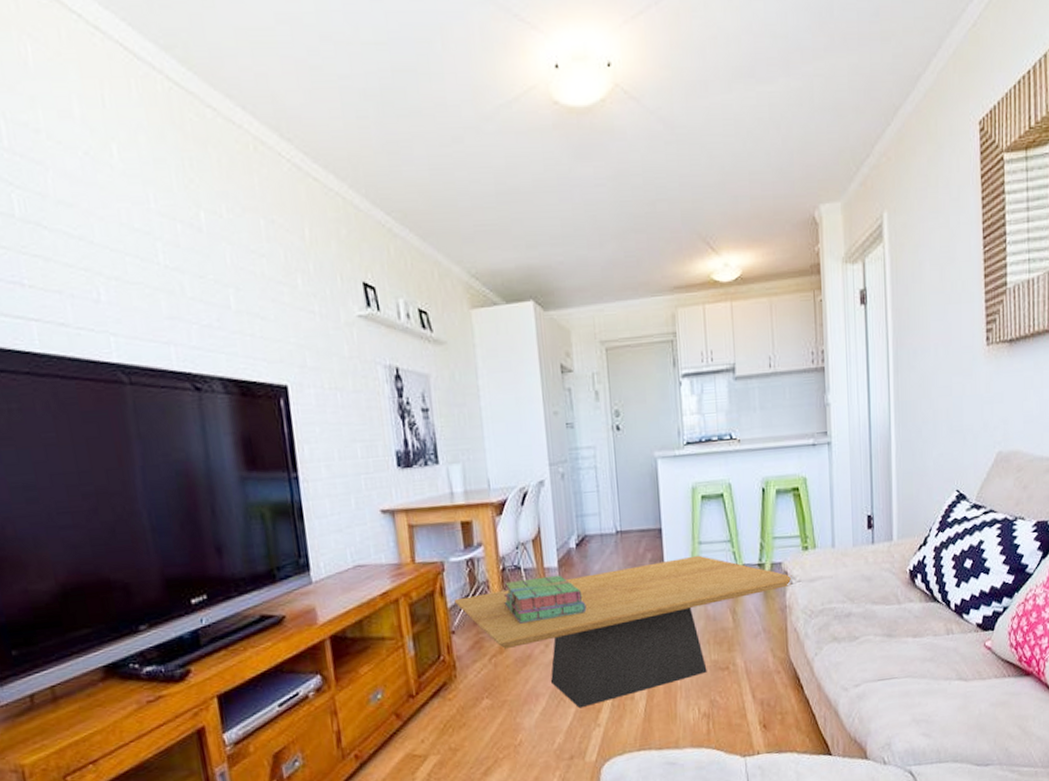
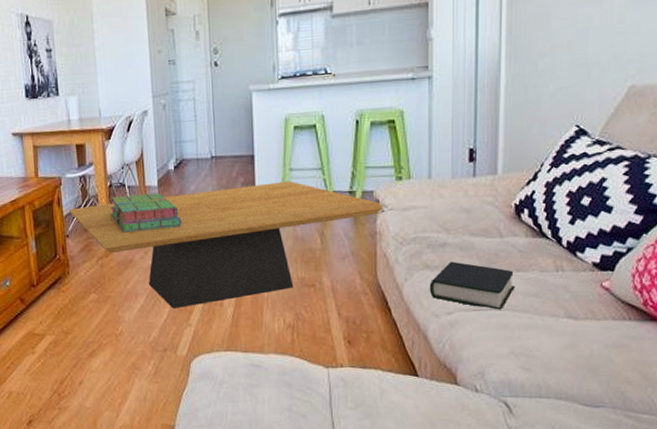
book: none [837,631,913,678] -> present [429,261,515,310]

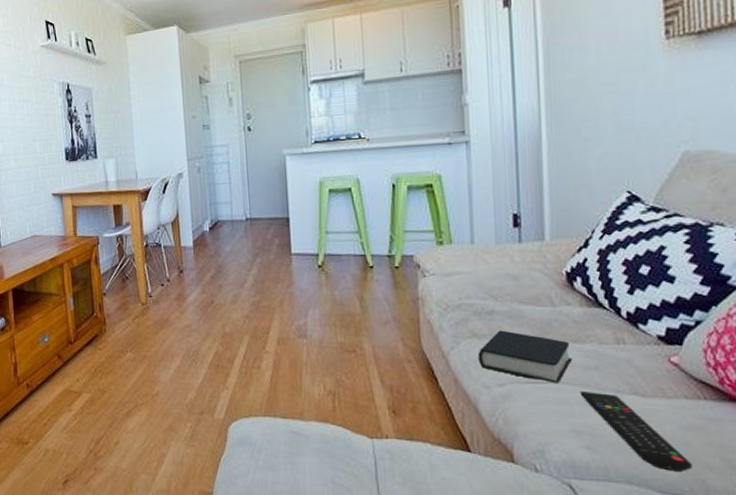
coffee table: present [69,181,384,309] -> none [106,243,425,371]
stack of books: present [110,193,182,233] -> none [146,253,218,292]
remote control: none [520,316,614,386] -> present [580,390,693,471]

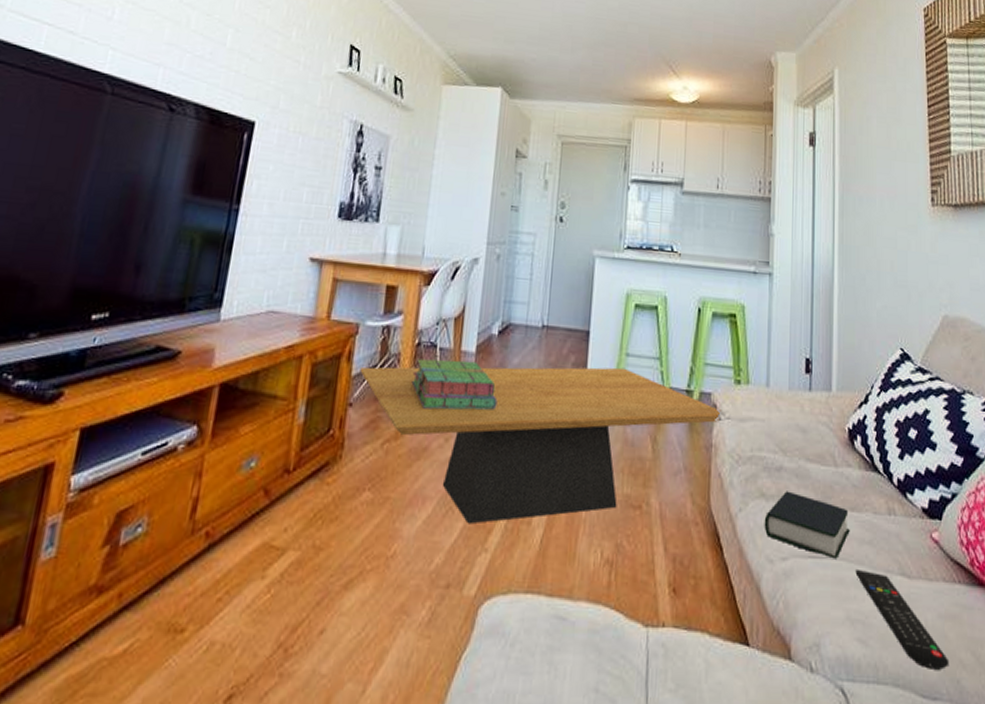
coffee table: none [106,243,425,371] -> present [360,367,721,524]
stack of books: none [146,253,218,292] -> present [411,359,498,410]

